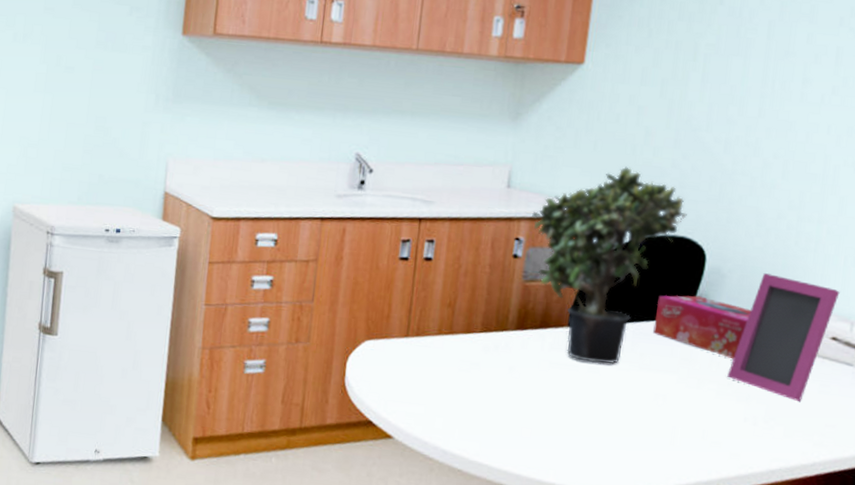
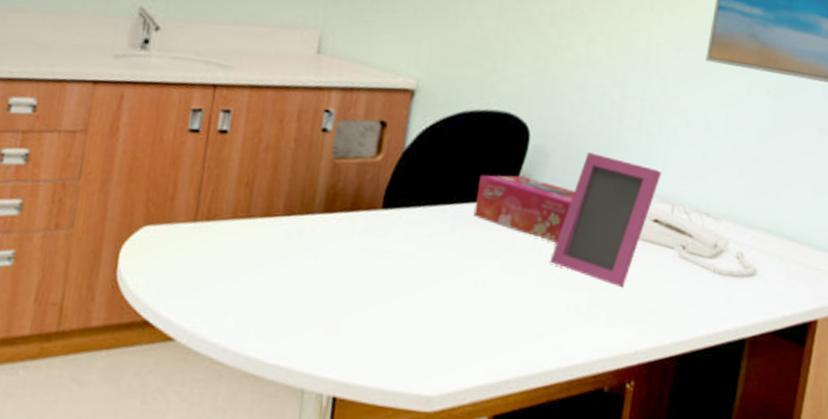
potted plant: present [532,166,687,365] -> none [344,35,511,251]

